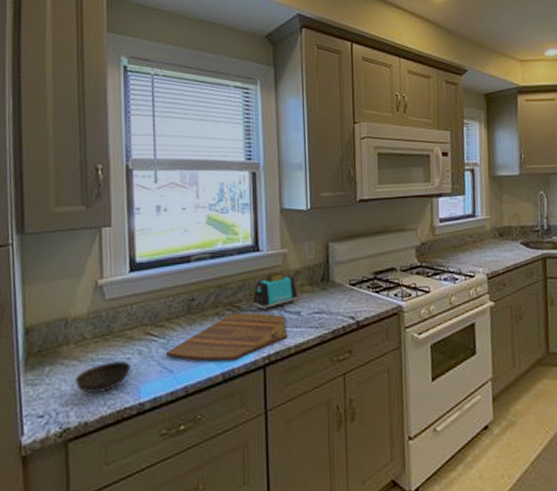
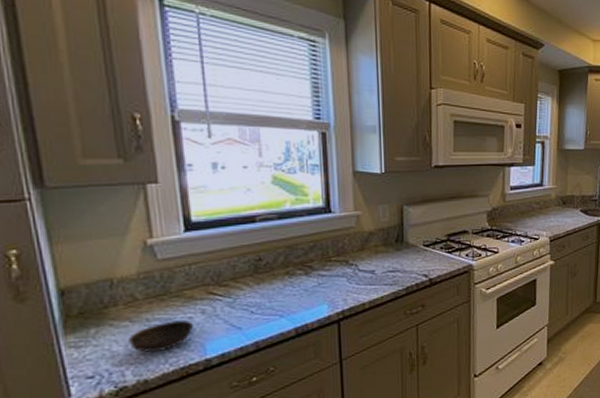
cutting board: present [165,312,288,361] -> none [232,271,362,318]
toaster: present [252,272,298,311] -> none [325,234,372,270]

